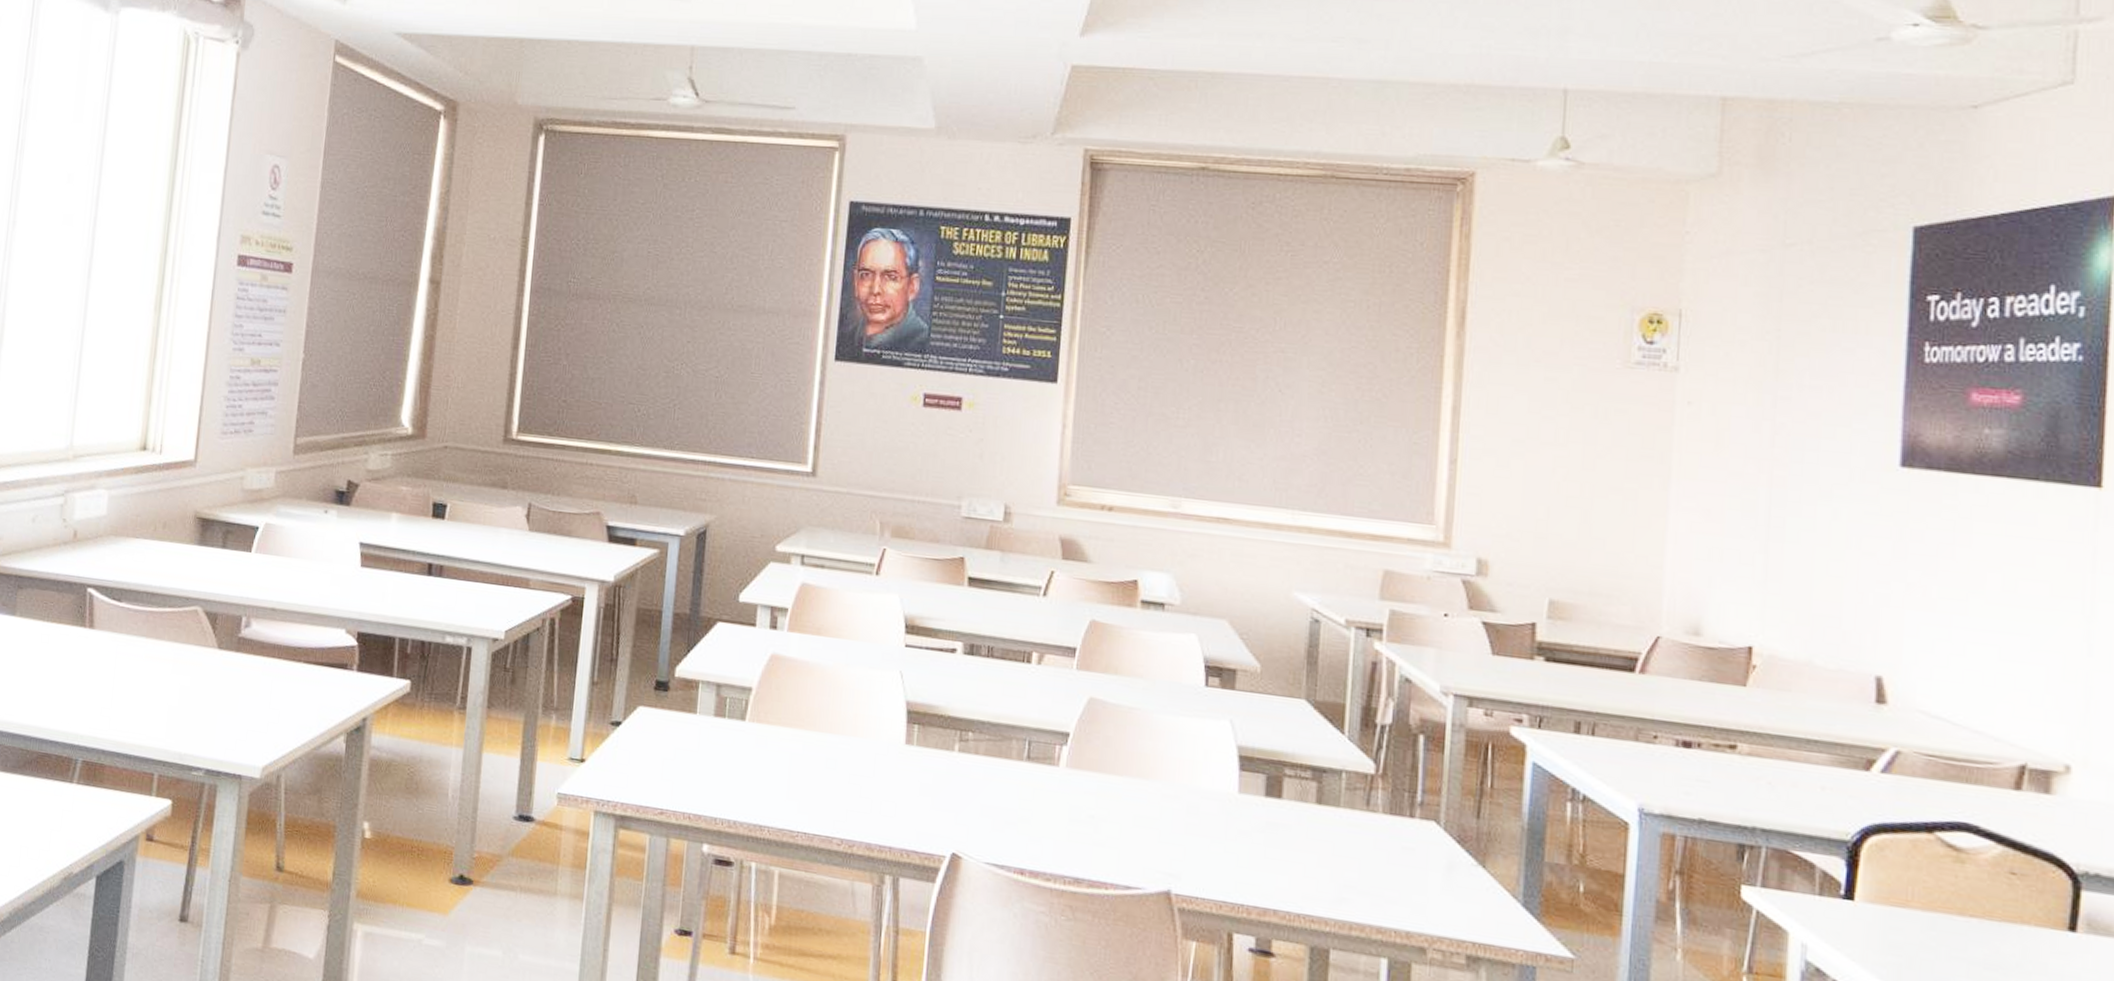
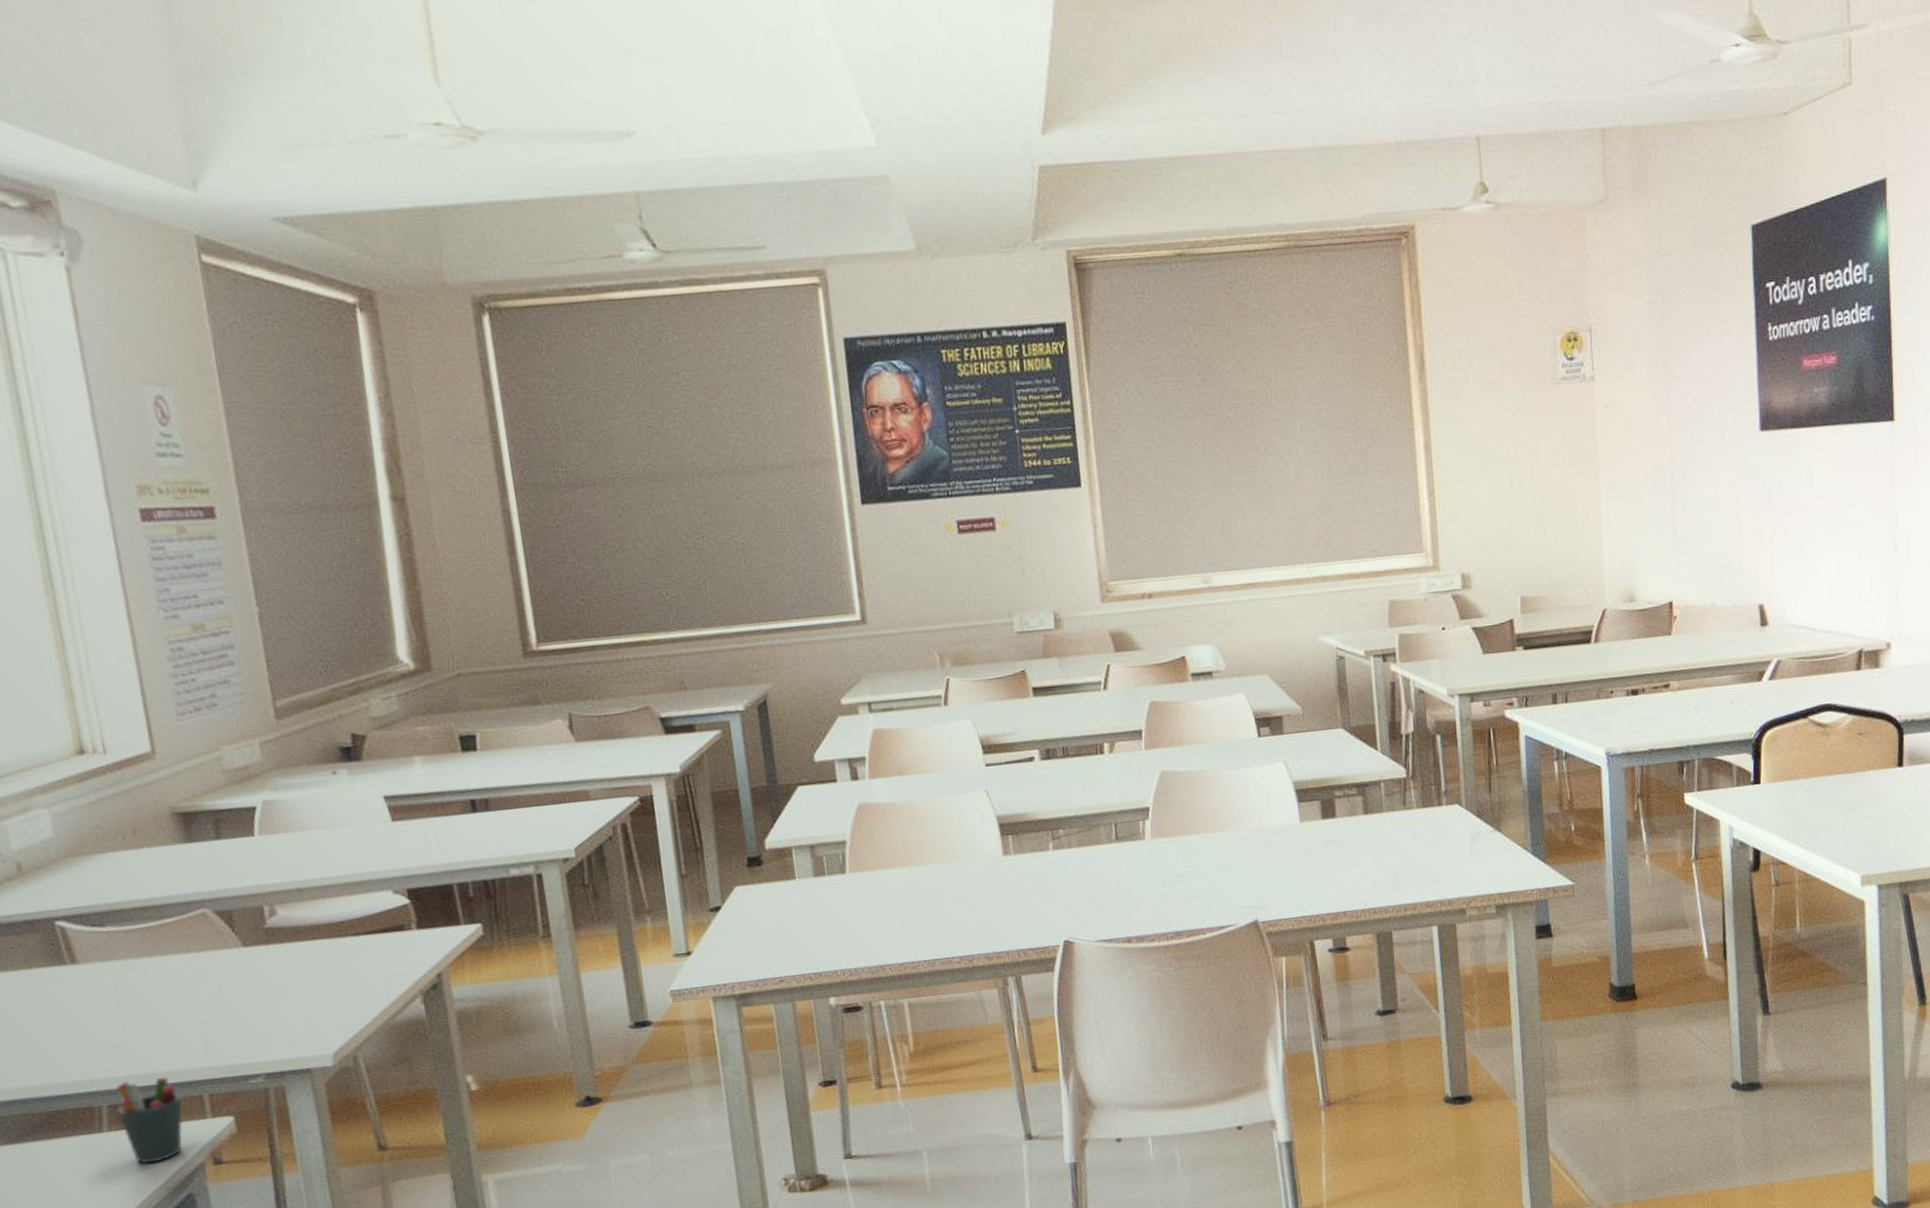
pen holder: none [87,743,138,825] -> present [116,1076,182,1164]

